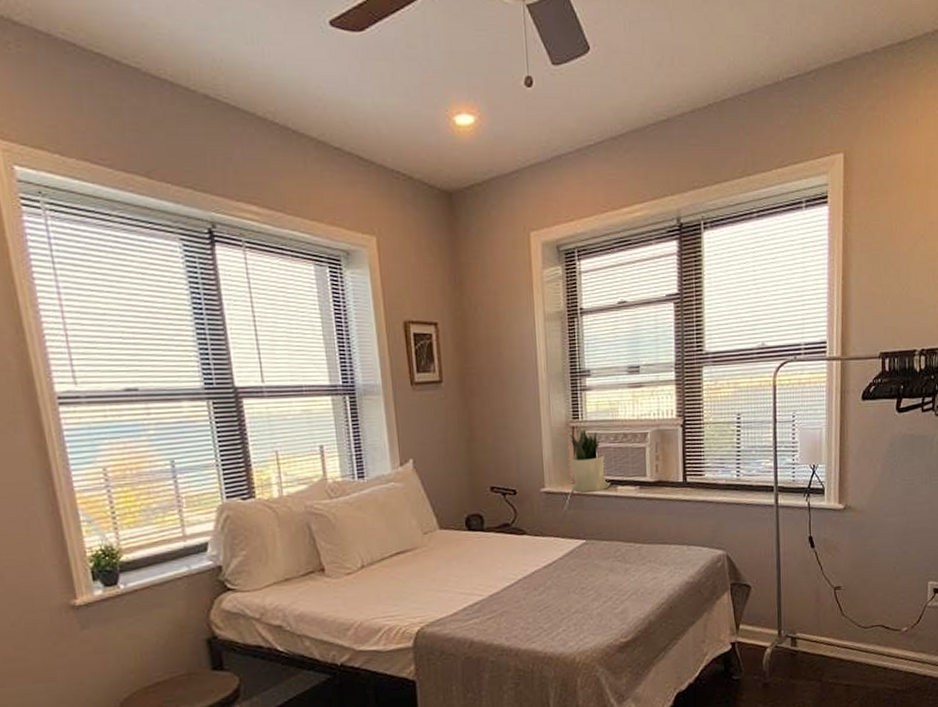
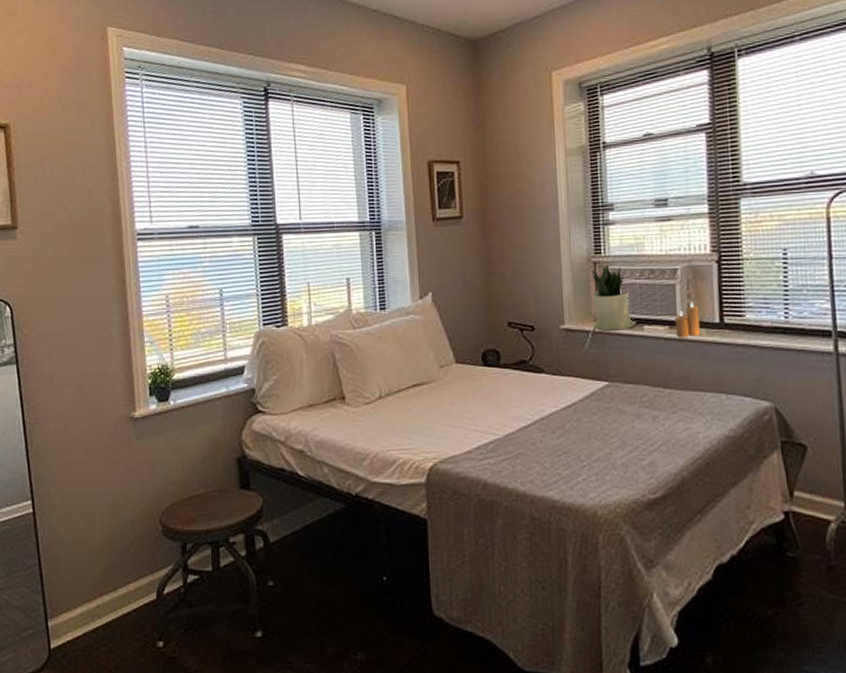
candle: none [644,463,667,497] -> present [674,302,701,338]

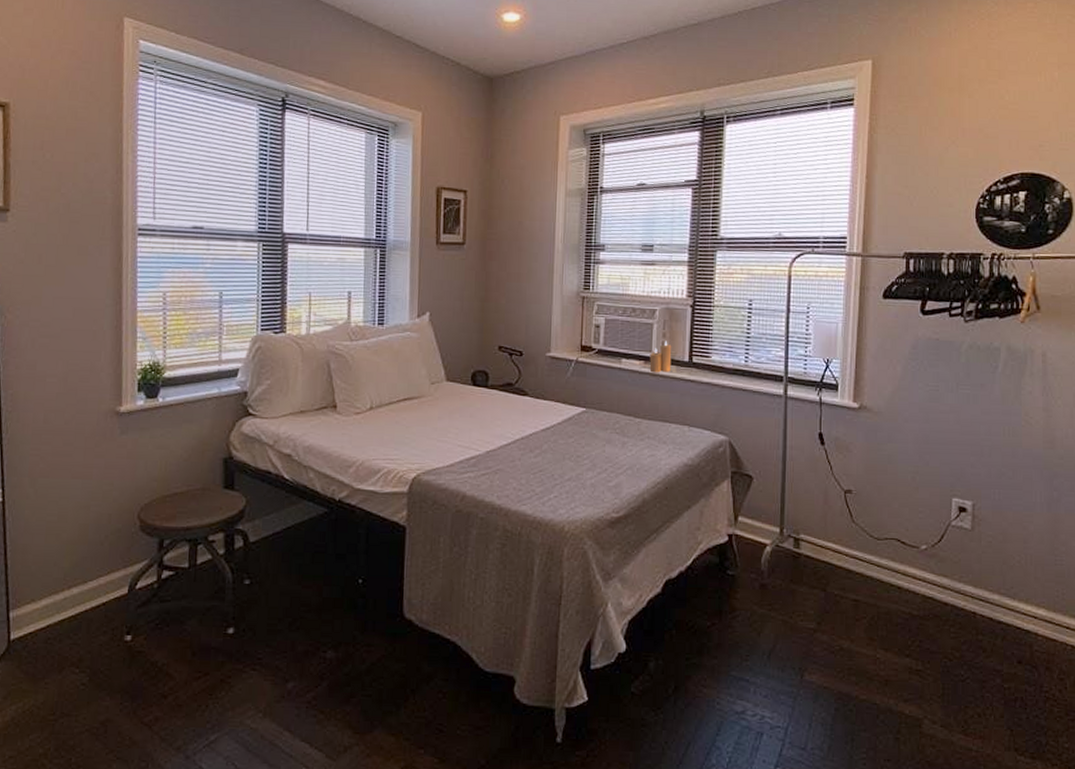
planter: present [591,266,637,332] -> none [577,301,616,363]

